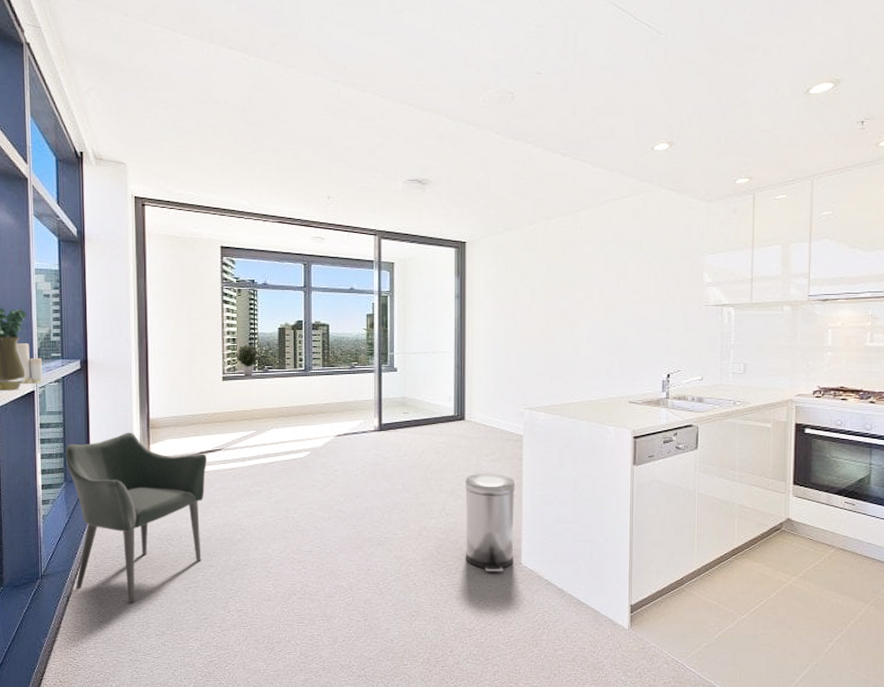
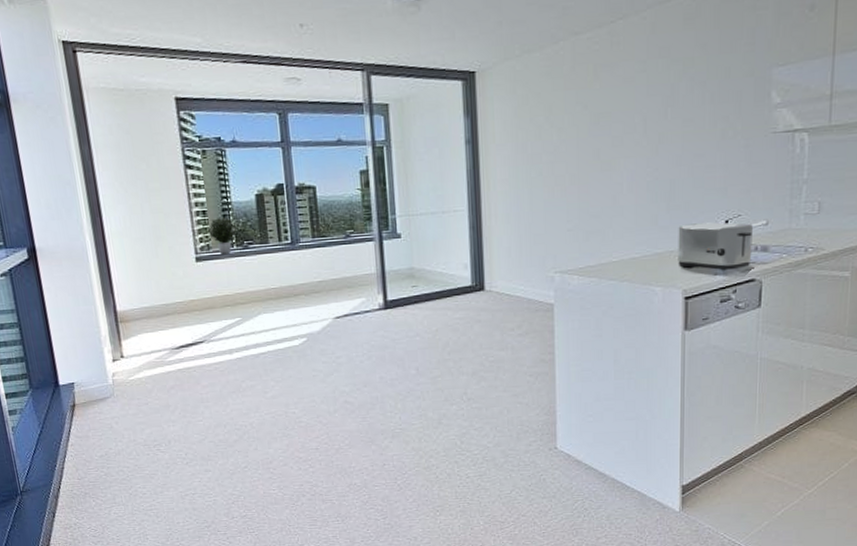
armchair: present [65,432,207,604] -> none [25,328,196,516]
pedal bin: present [465,473,515,571] -> none [488,349,548,459]
toaster: none [628,375,690,416] -> present [678,222,753,271]

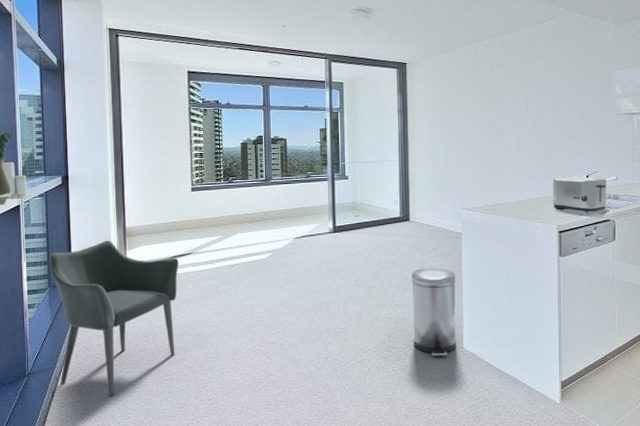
armchair: none [25,328,196,516] -> present [49,240,179,397]
potted plant: present [208,217,237,255] -> none [203,159,225,187]
pedal bin: none [488,349,548,459] -> present [411,267,457,356]

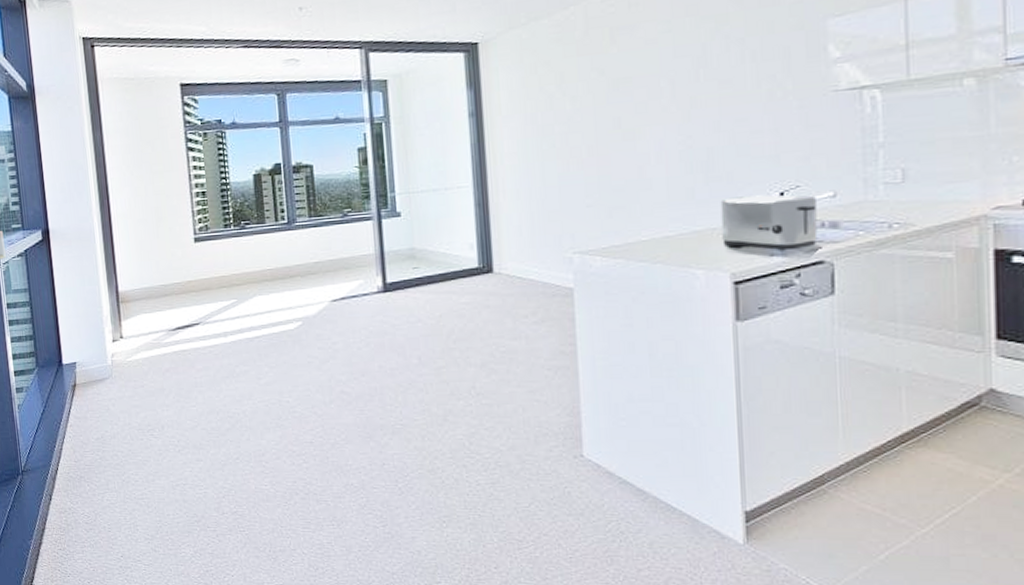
armchair: present [49,240,179,397] -> none [34,308,188,503]
pedal bin: present [411,267,457,356] -> none [499,339,572,466]

